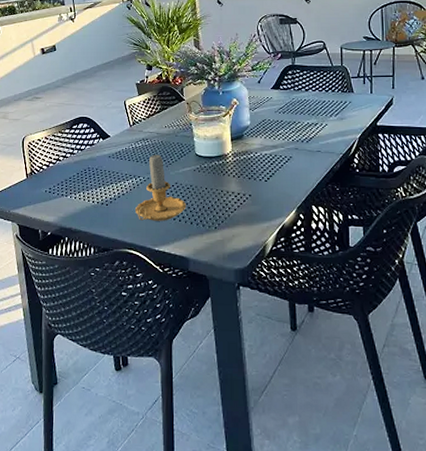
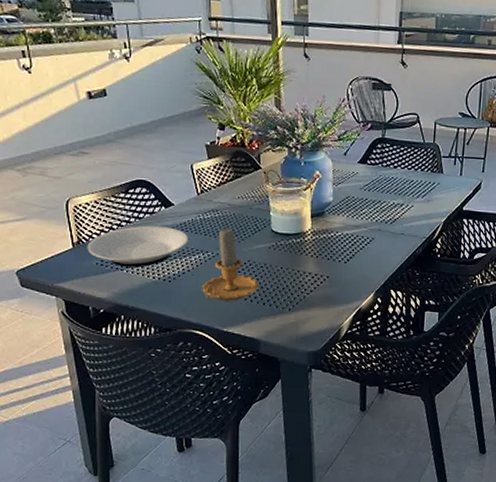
plate: none [38,156,123,193] -> present [87,225,188,268]

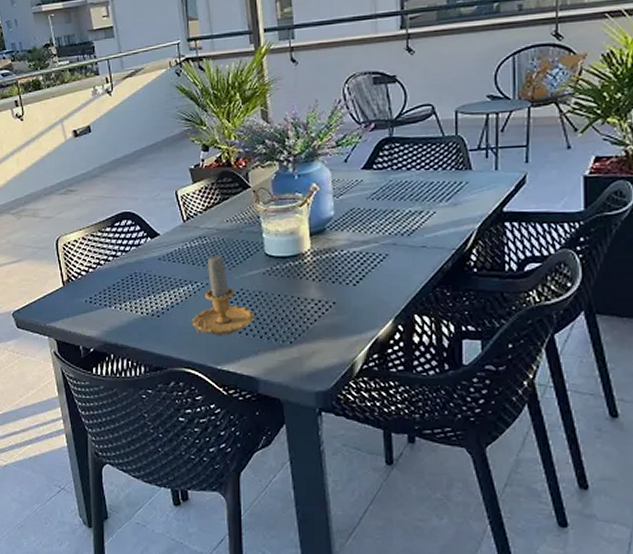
plate: present [87,225,188,268] -> none [76,258,176,303]

